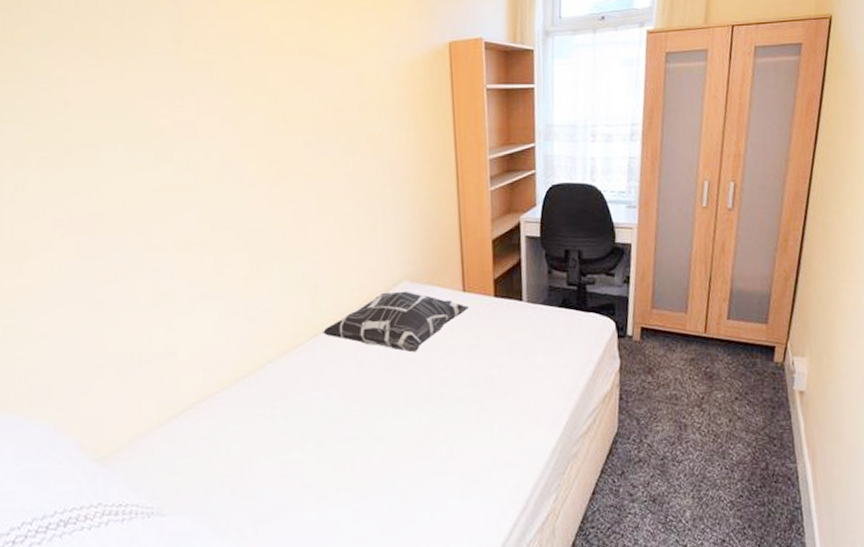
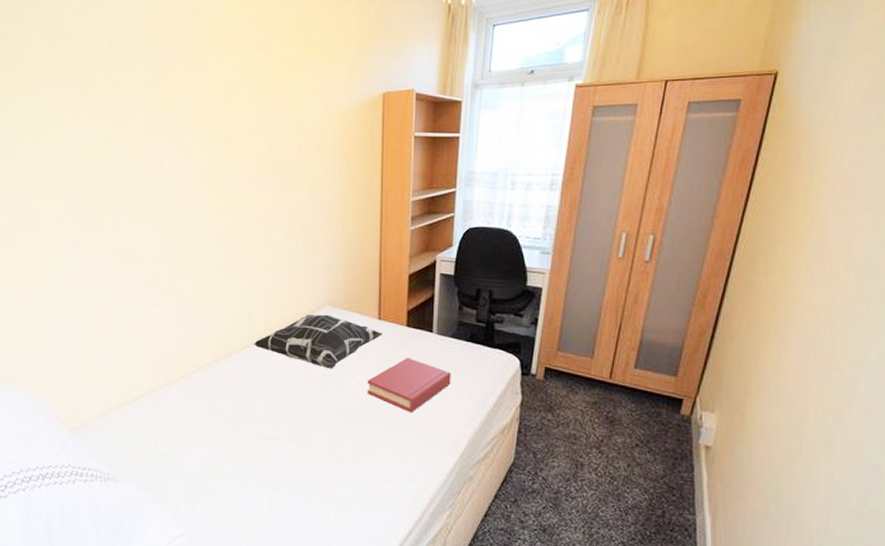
hardback book: none [456,331,546,392] -> present [367,358,451,413]

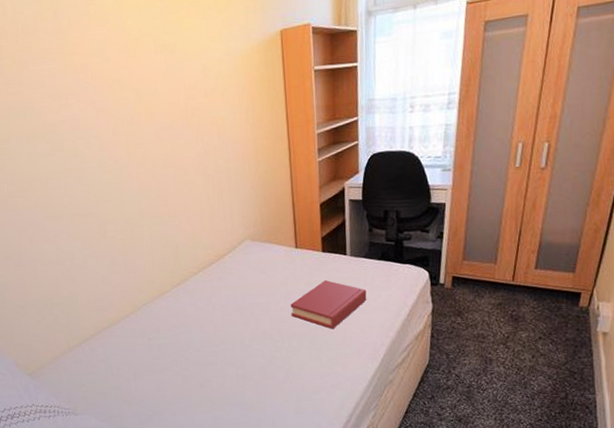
decorative pillow: present [253,314,382,369] -> none [183,248,300,298]

